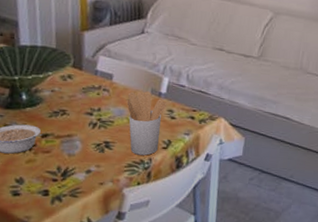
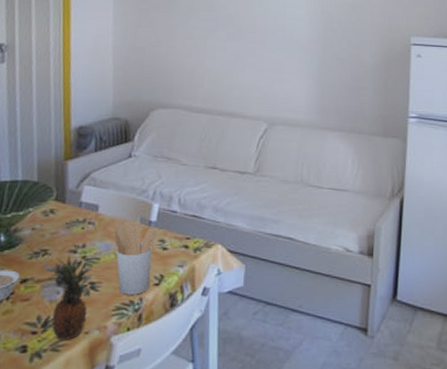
fruit: none [60,117,108,189] -> present [41,255,94,340]

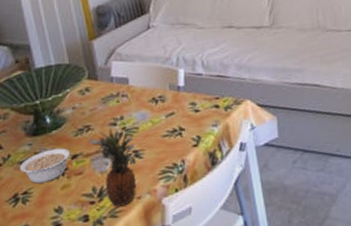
utensil holder: present [114,221,157,295] -> none [146,88,188,159]

